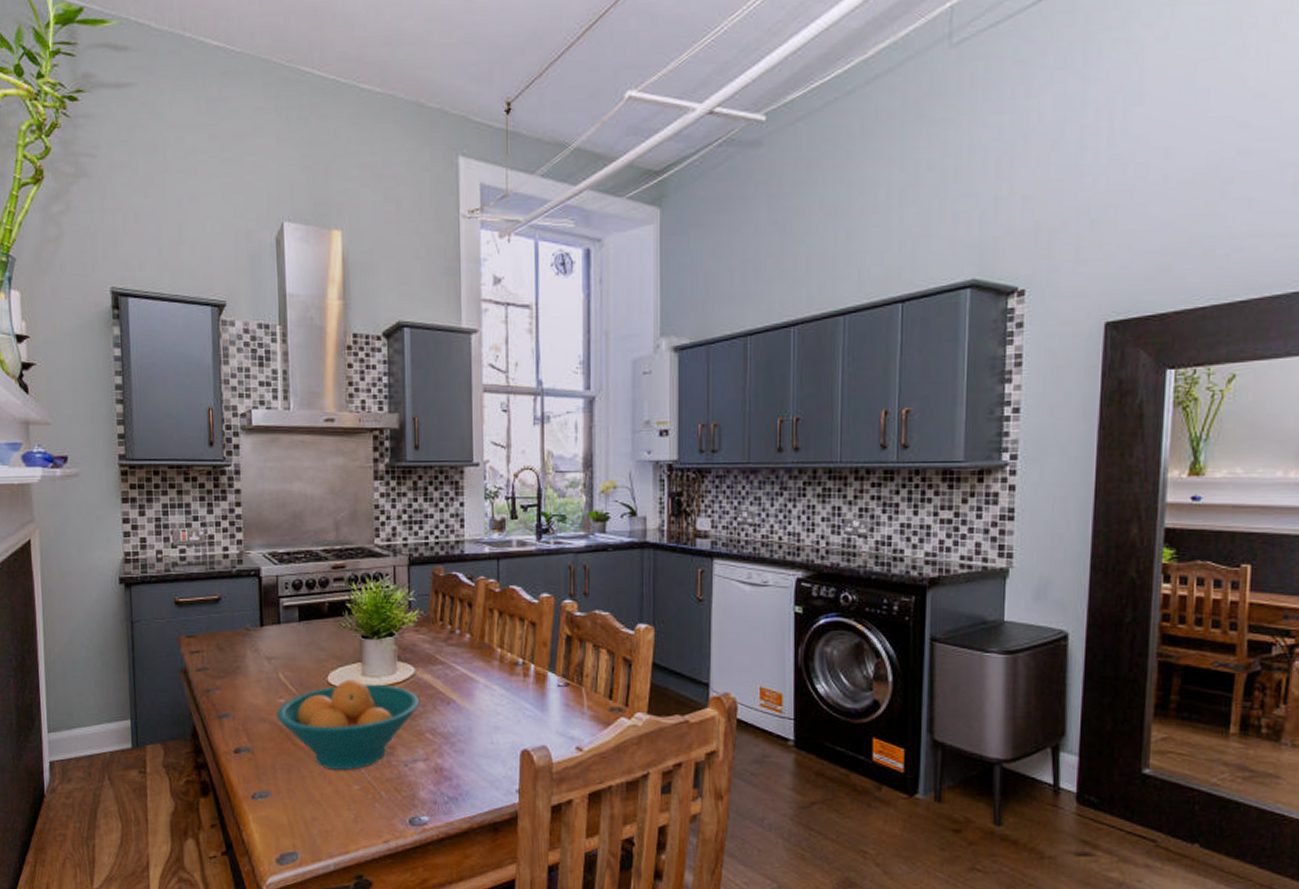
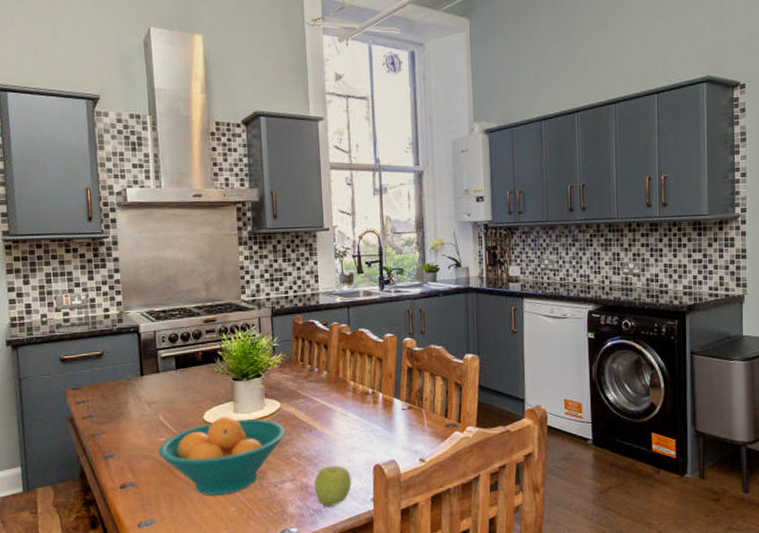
apple: none [450,746,495,795] -> present [314,465,352,507]

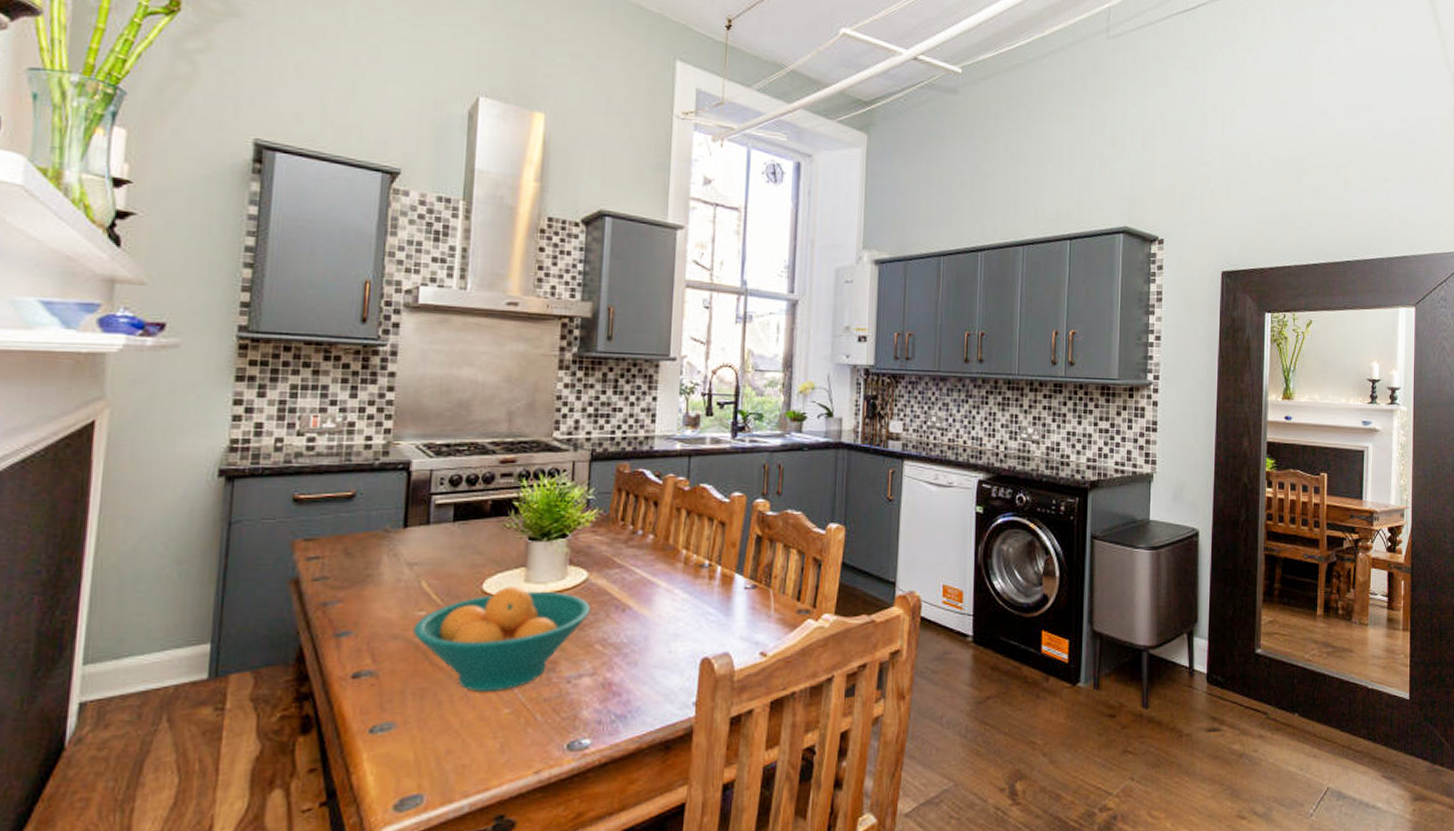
apple: present [314,465,352,507] -> none [620,657,672,712]

